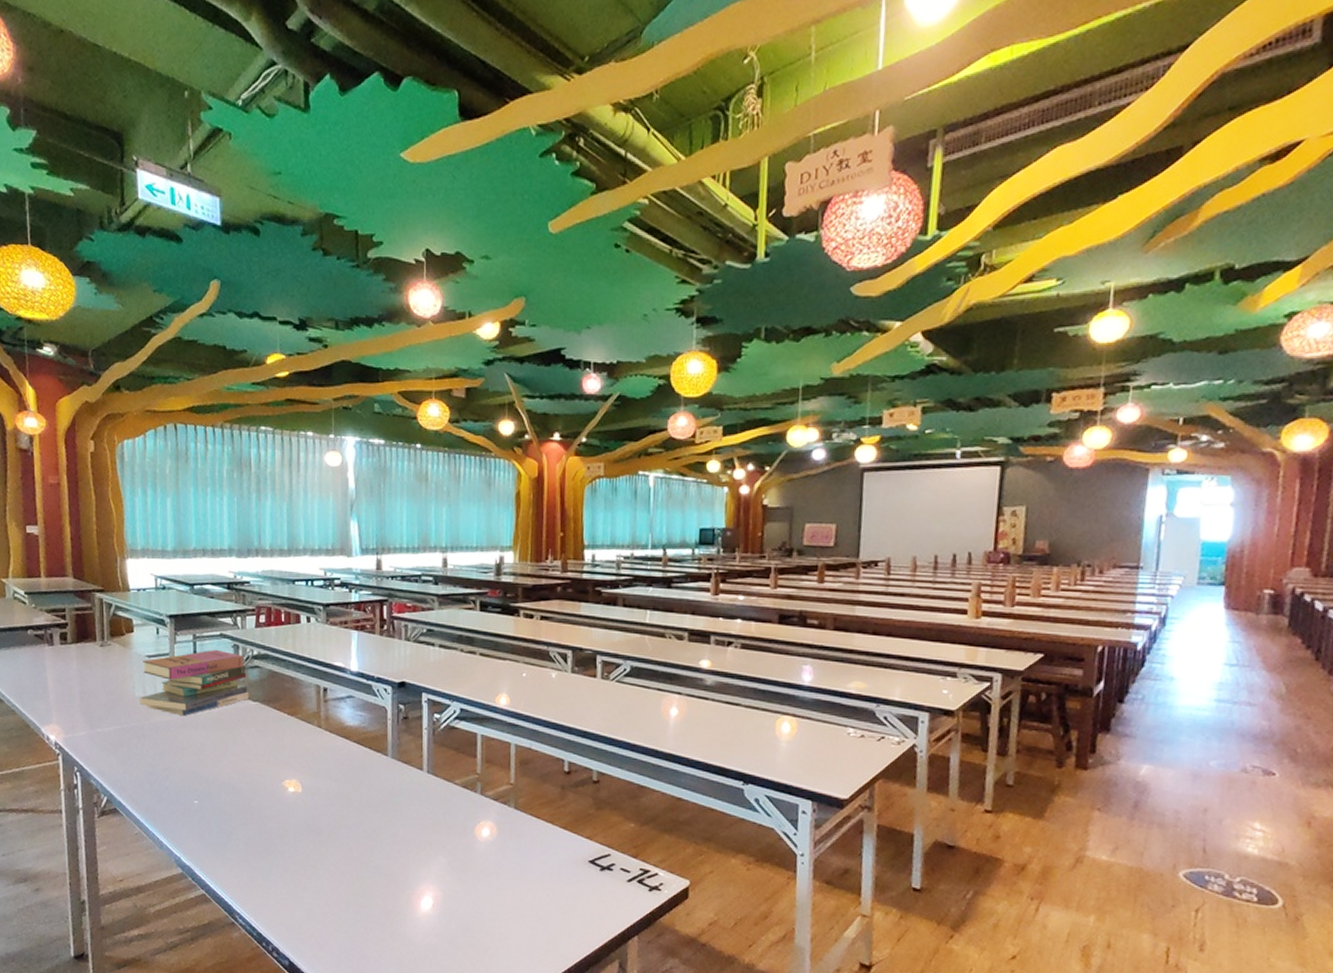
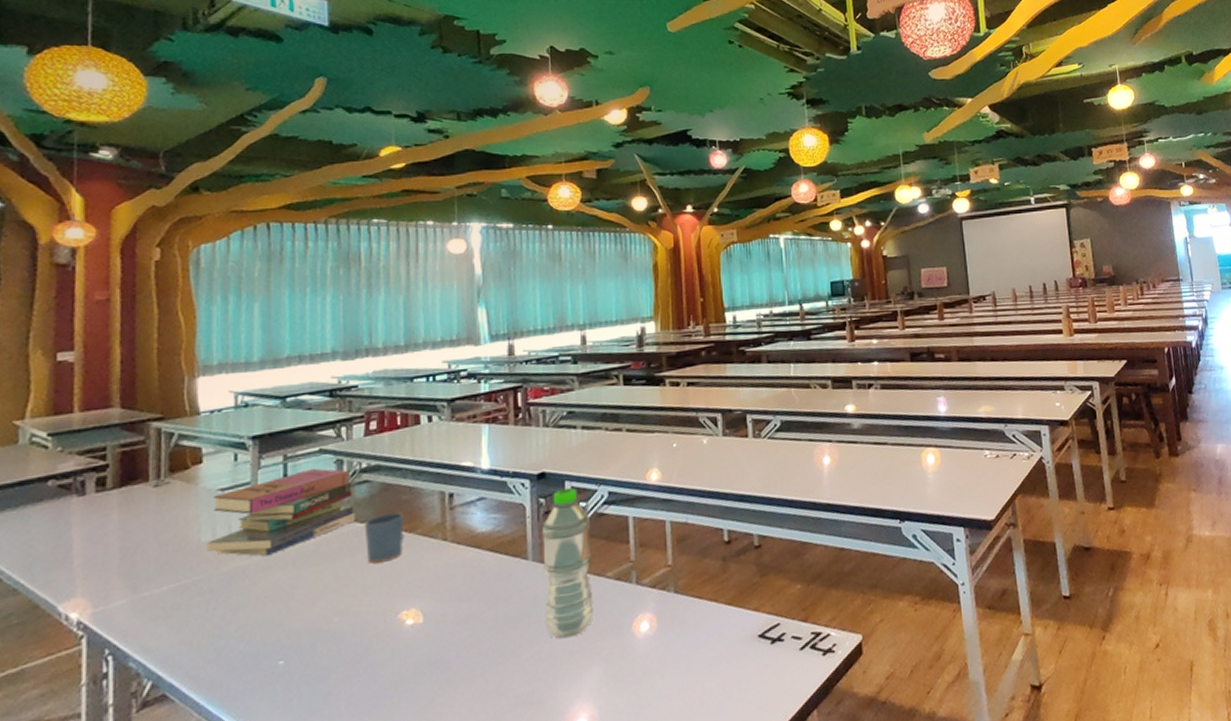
mug: none [256,697,287,737] -> present [364,512,404,563]
water bottle: none [400,699,443,829] -> present [542,488,595,639]

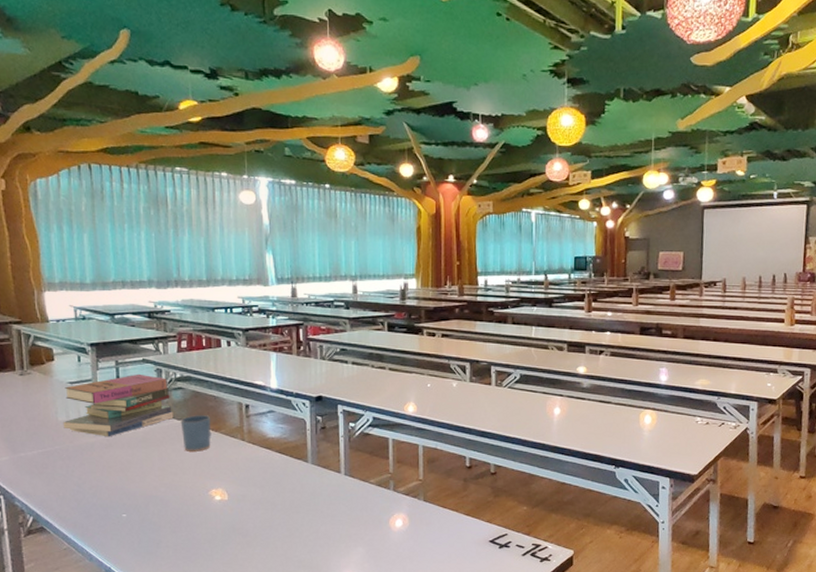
water bottle: present [542,488,595,639] -> none [319,411,360,524]

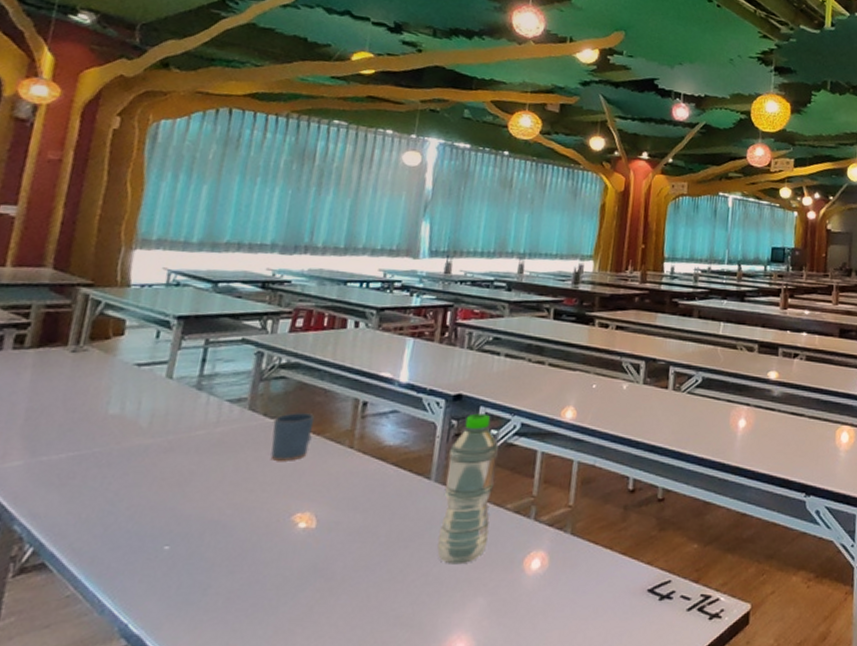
books: present [63,373,174,437] -> none [112,356,268,438]
water bottle: none [319,411,360,524] -> present [437,413,499,565]

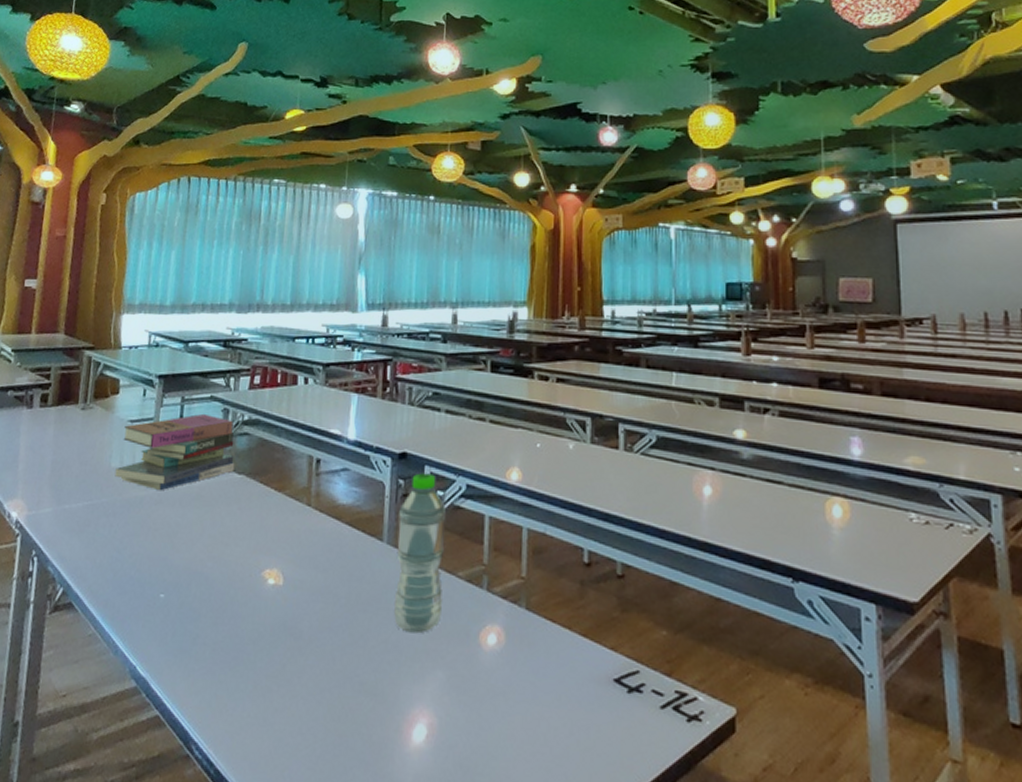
books: none [112,356,268,438] -> present [115,413,235,491]
mug: present [271,412,315,461] -> none [240,468,276,517]

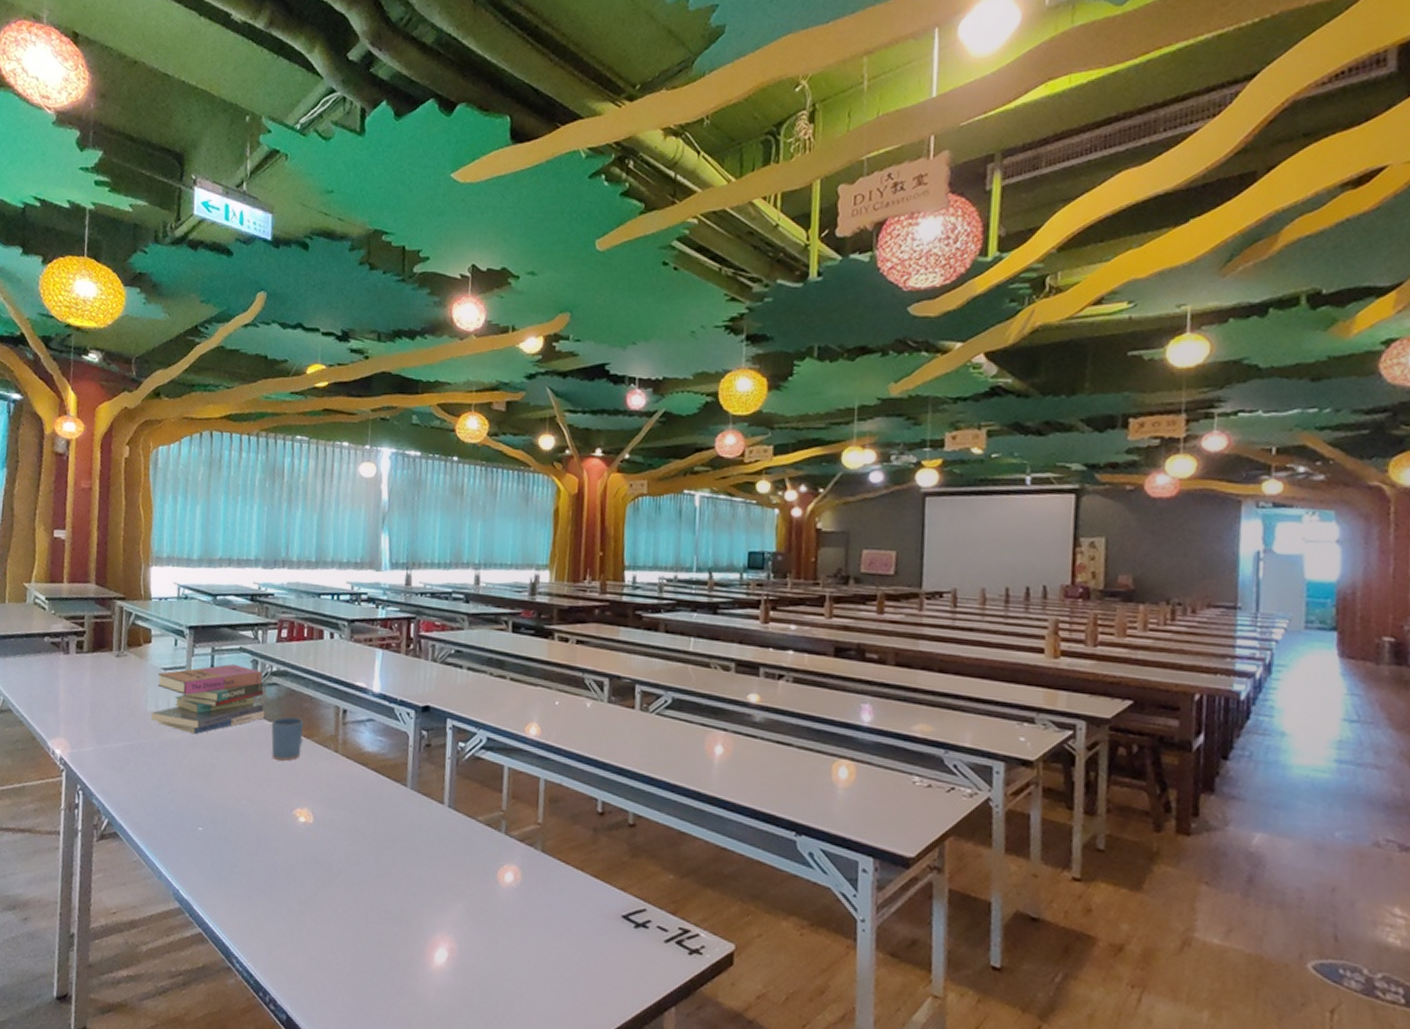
mug: none [240,468,276,517] -> present [271,716,304,761]
water bottle: present [394,473,446,634] -> none [417,725,467,870]

